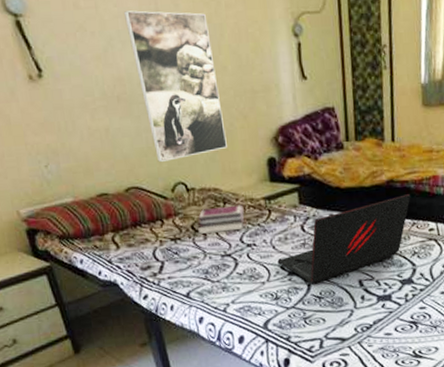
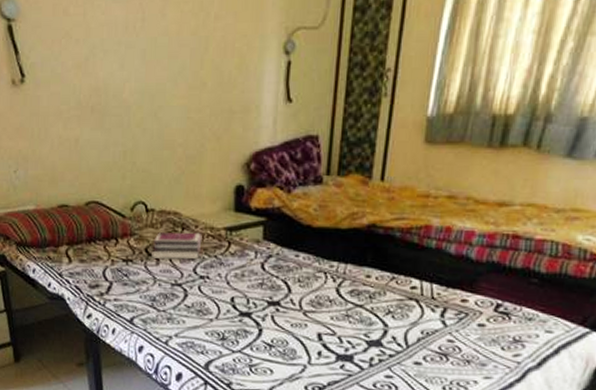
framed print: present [124,10,227,162] -> none [110,19,195,178]
laptop: present [278,194,411,285] -> none [231,243,395,330]

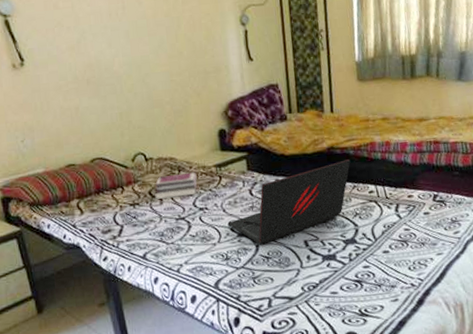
laptop: none [231,243,395,330] -> present [228,159,351,245]

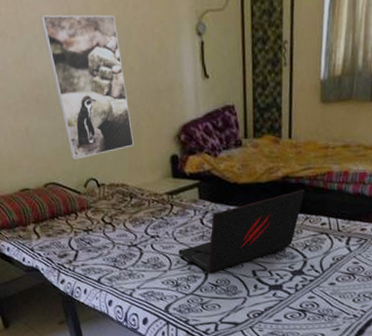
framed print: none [96,8,182,135] -> present [40,15,134,159]
book: present [155,172,198,199] -> none [108,199,149,226]

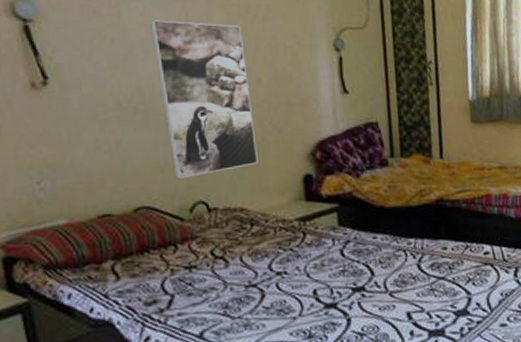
laptop: present [179,190,305,274] -> none [313,214,463,319]

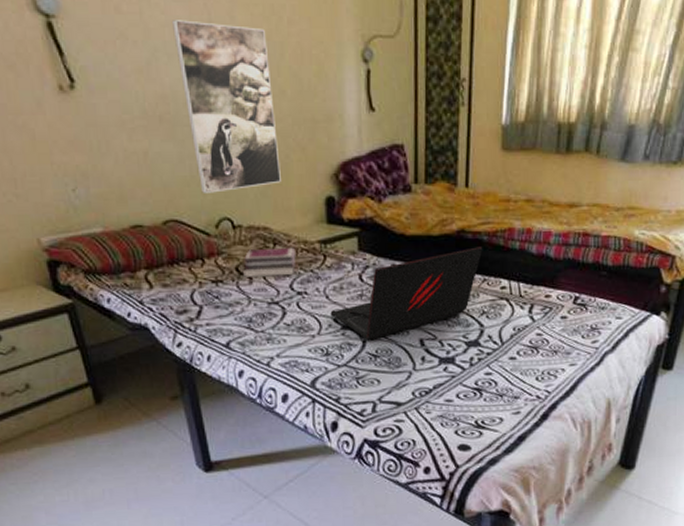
book: none [219,226,275,261] -> present [243,247,296,277]
laptop: none [313,214,463,319] -> present [332,247,483,341]

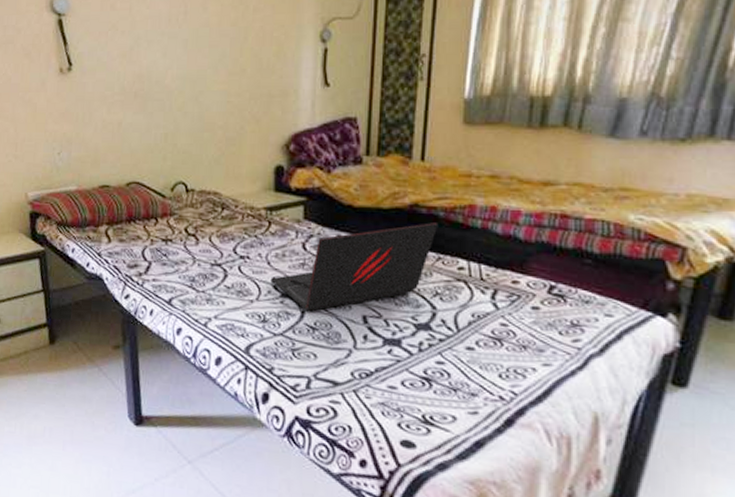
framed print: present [172,20,281,193] -> none [154,12,235,159]
book: present [243,247,296,277] -> none [191,211,242,240]

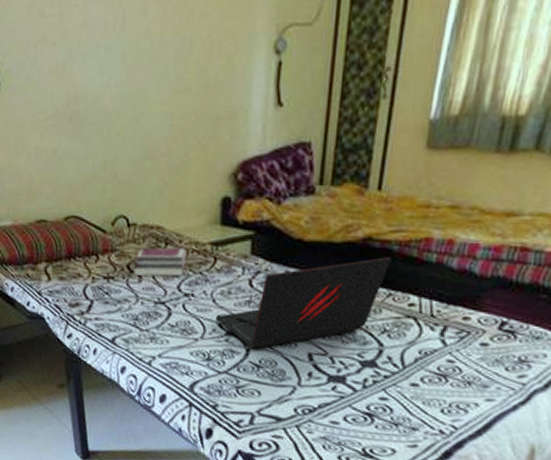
book: none [191,211,242,240] -> present [134,247,187,277]

